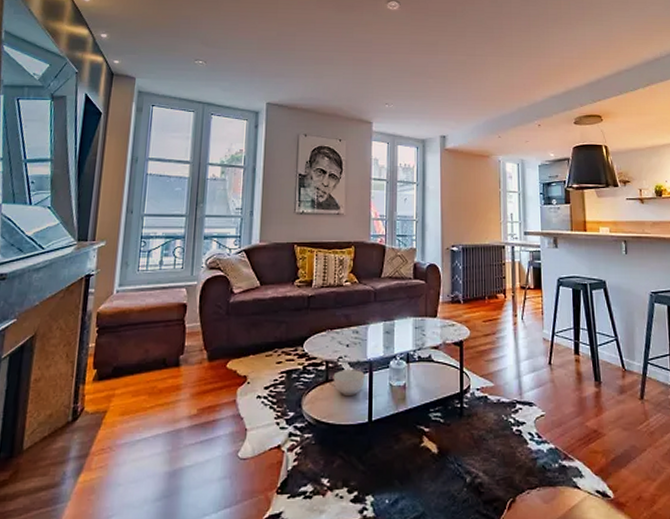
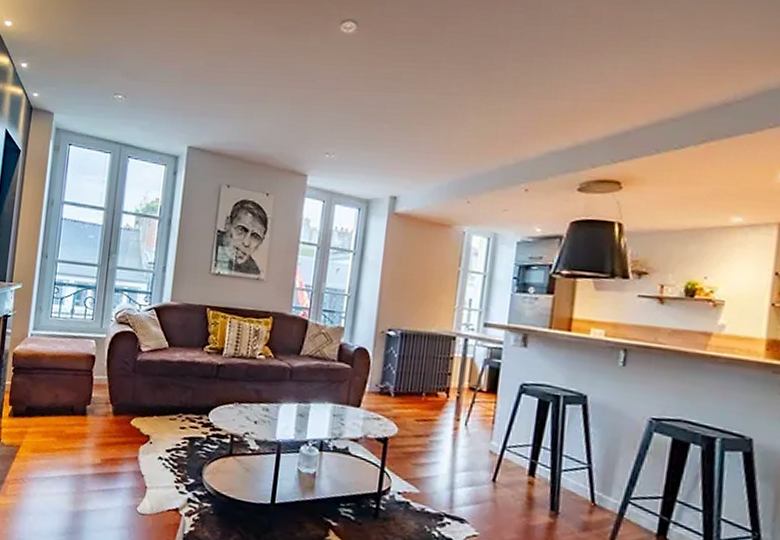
bowl: present [333,370,365,397] -> none [237,446,272,475]

